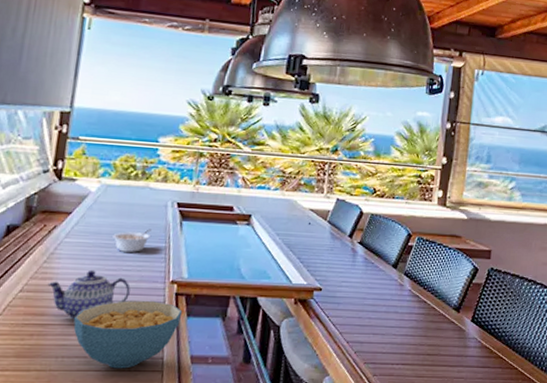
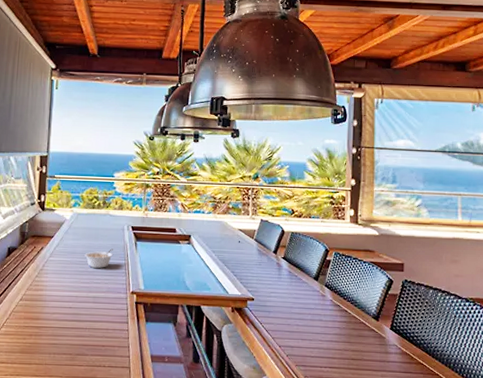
teapot: present [47,270,130,320] -> none [39,282,101,324]
cereal bowl: present [73,301,183,369] -> none [60,308,142,365]

